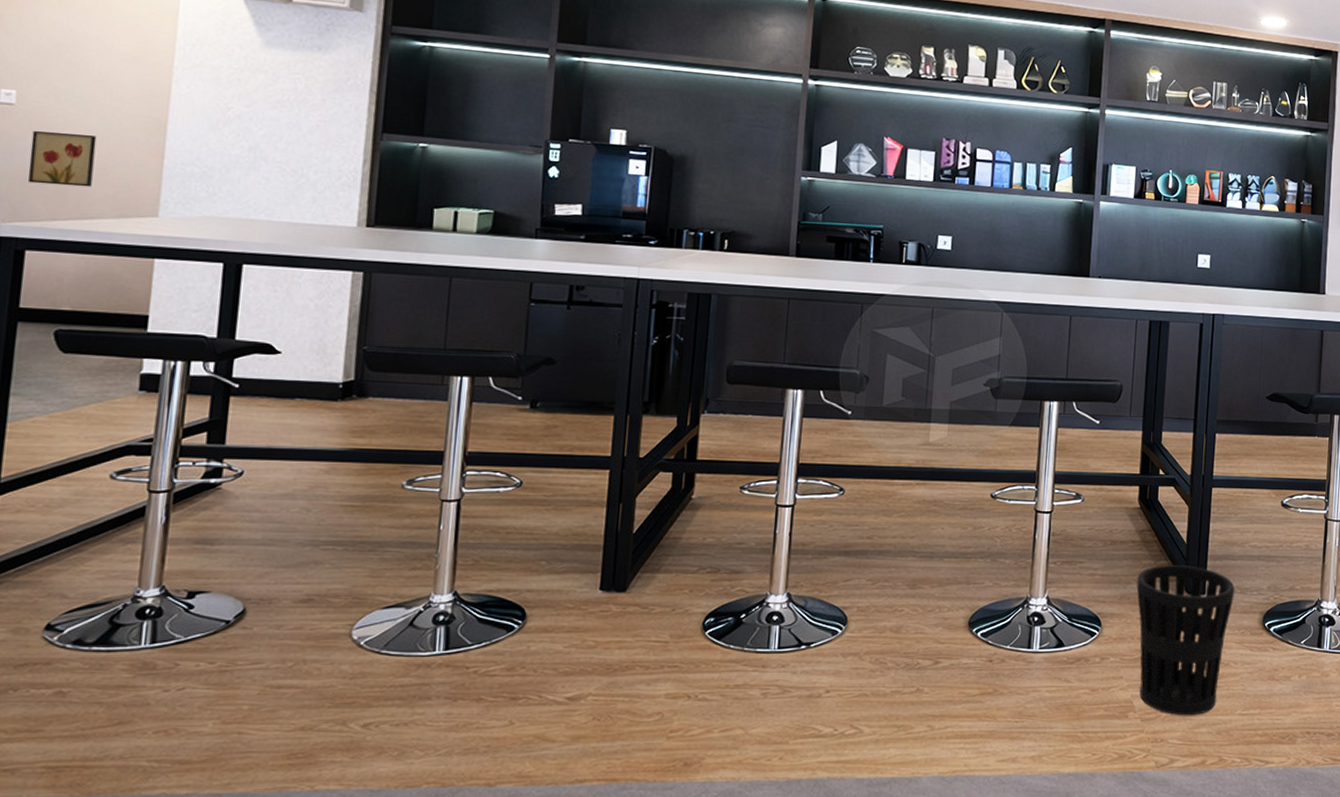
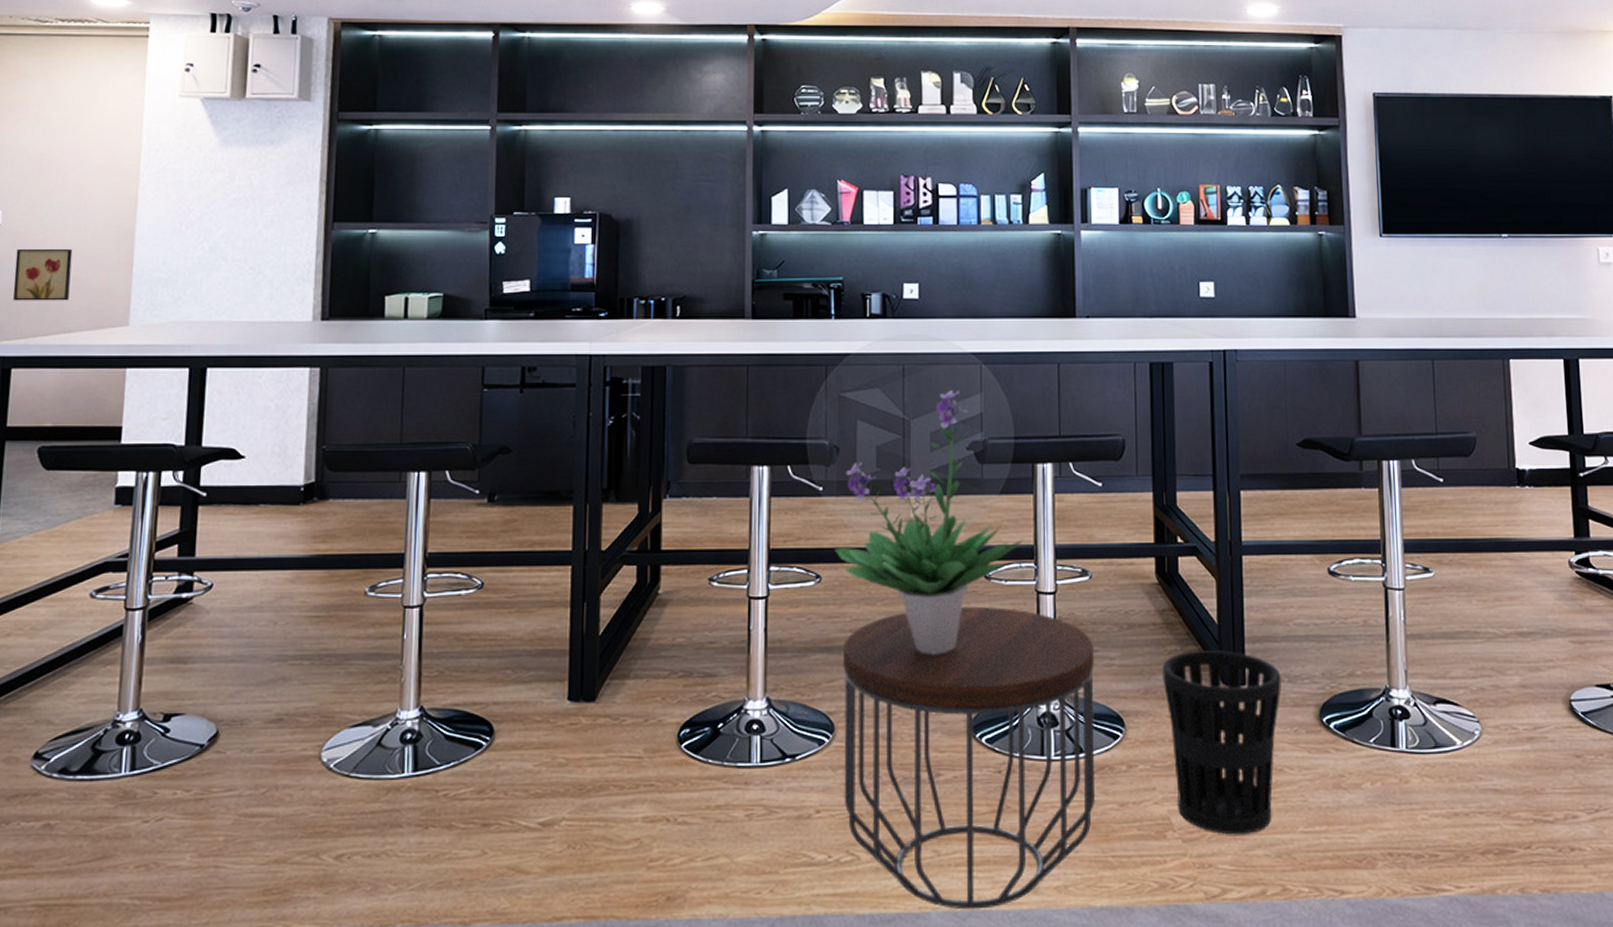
side table: none [851,520,1081,775] -> present [843,606,1096,910]
potted plant: none [858,333,1027,561] -> present [834,390,1023,654]

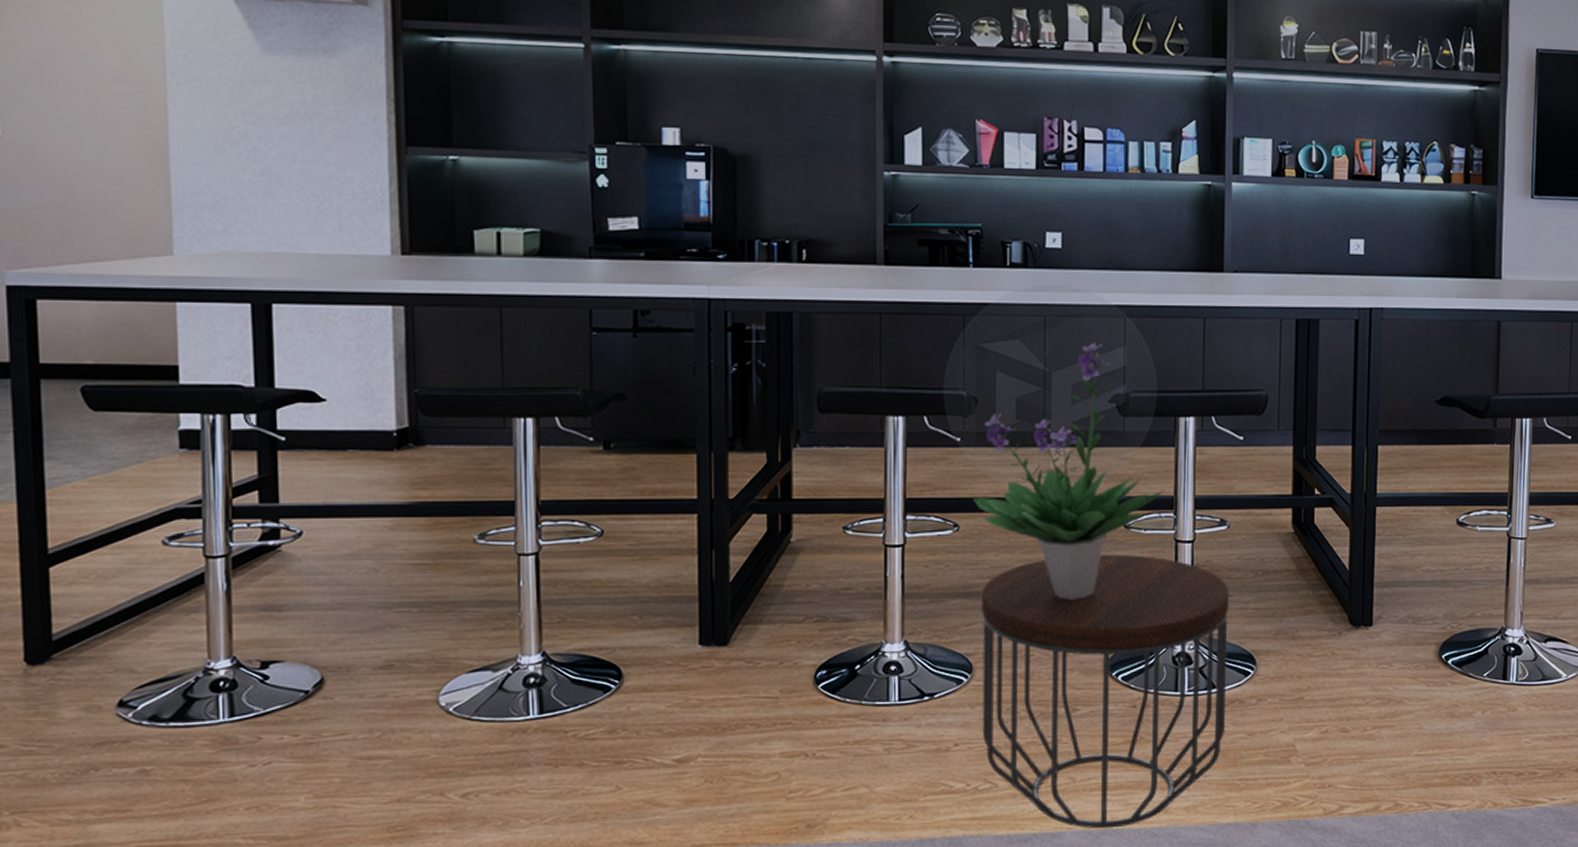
wall art: present [12,249,73,301] -> none [24,165,97,226]
wastebasket: present [1162,650,1282,835] -> none [1294,594,1406,759]

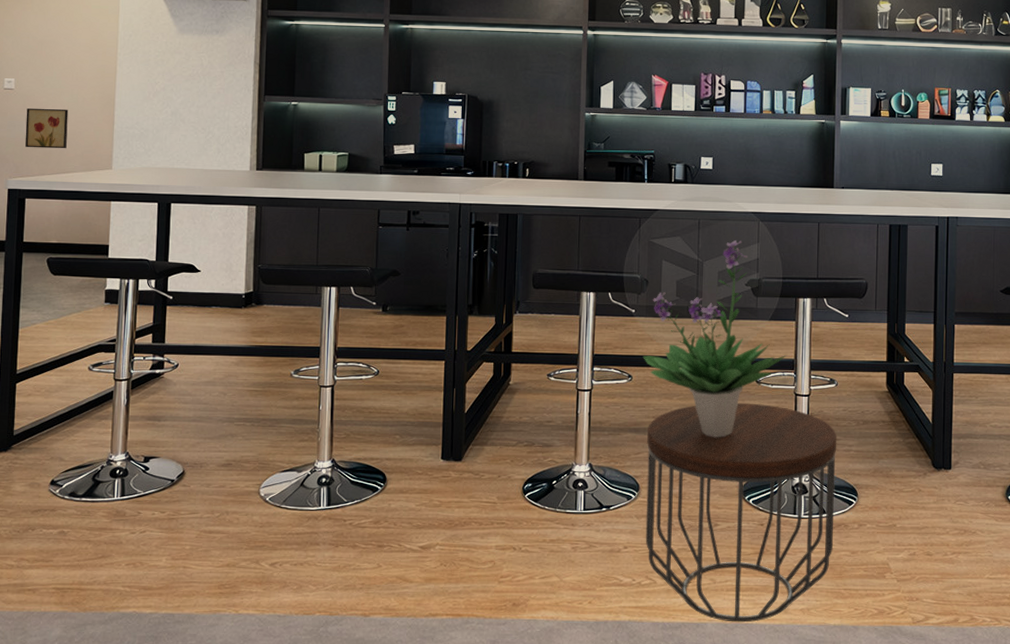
wall art: none [24,165,97,226] -> present [25,109,69,149]

